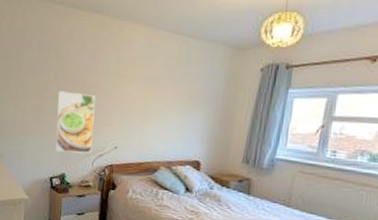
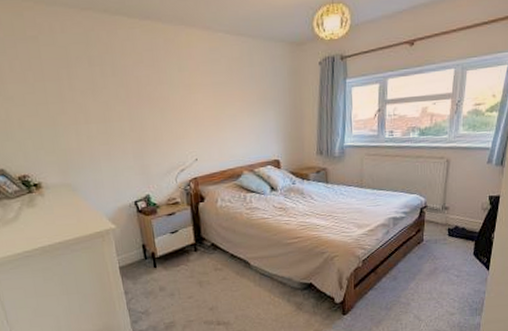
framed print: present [55,91,96,154] -> none [123,108,173,174]

